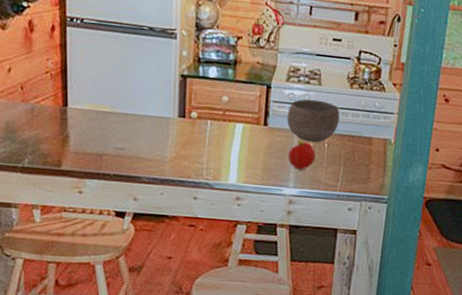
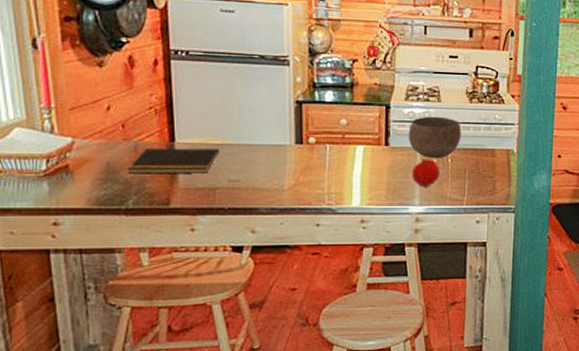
notepad: none [24,111,109,140] -> present [127,148,221,174]

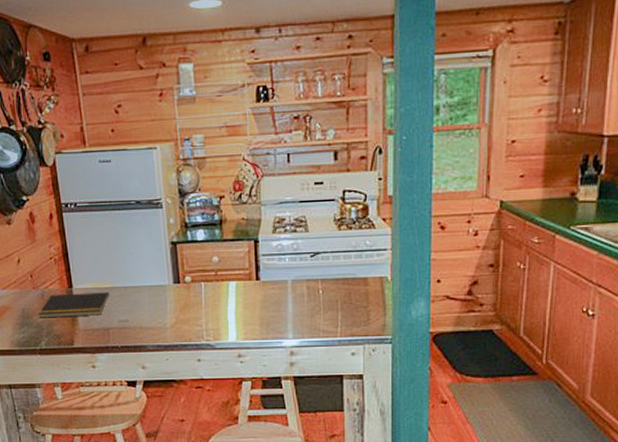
bowl: present [408,116,461,159] -> none [277,247,331,291]
fruit: present [412,157,440,187] -> none [284,290,312,320]

